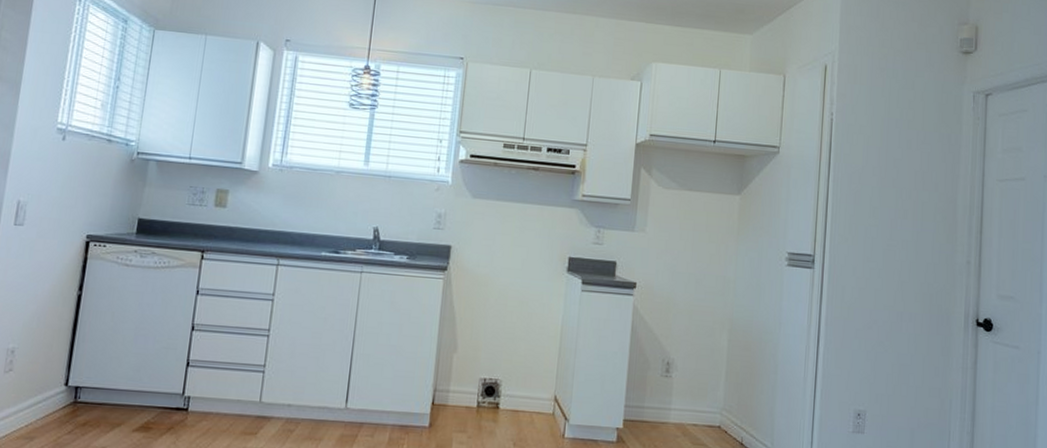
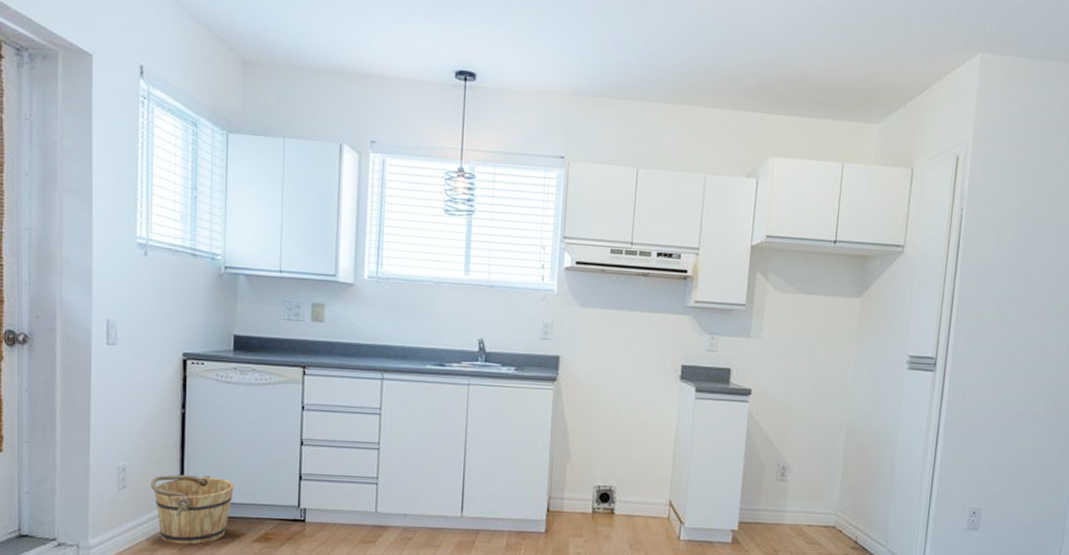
bucket: none [37,358,121,433] -> present [150,474,234,545]

